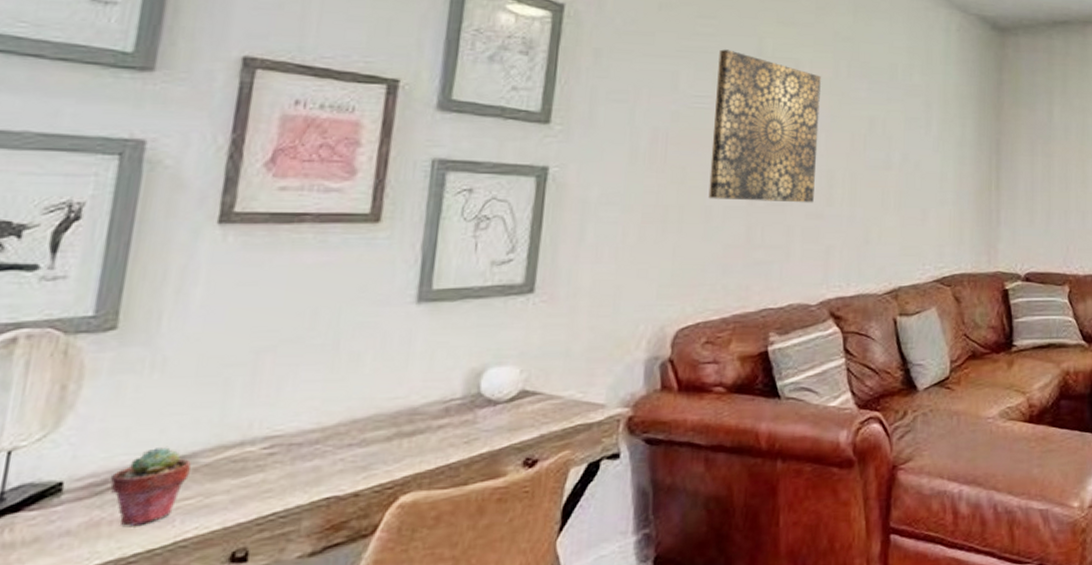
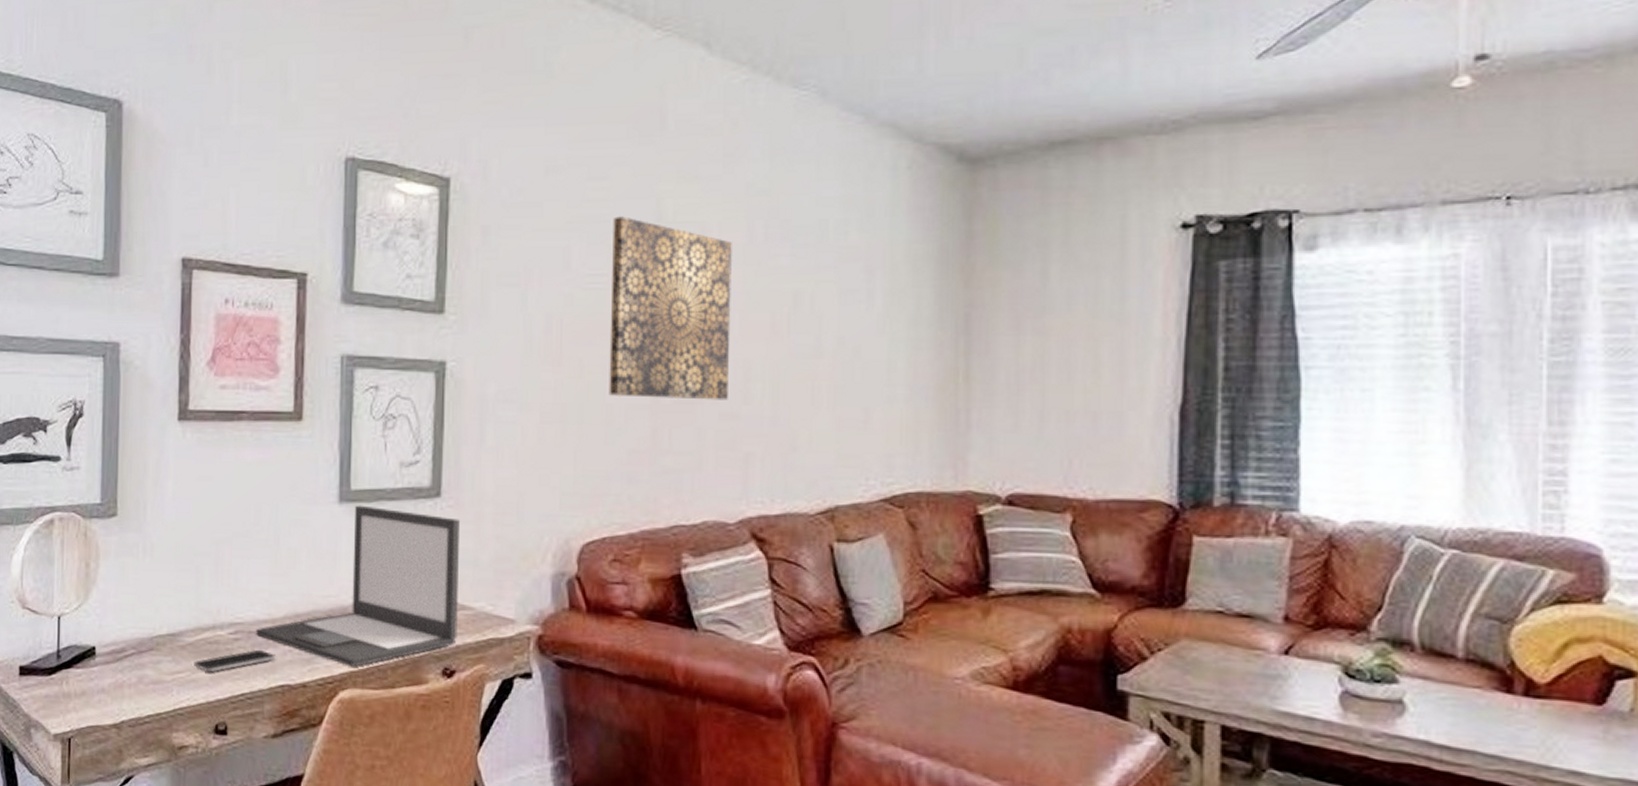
potted succulent: present [110,447,191,526] -> none [125,624,179,691]
smartphone: none [209,462,323,494] -> present [194,649,276,672]
laptop: none [299,304,554,469] -> present [256,505,461,667]

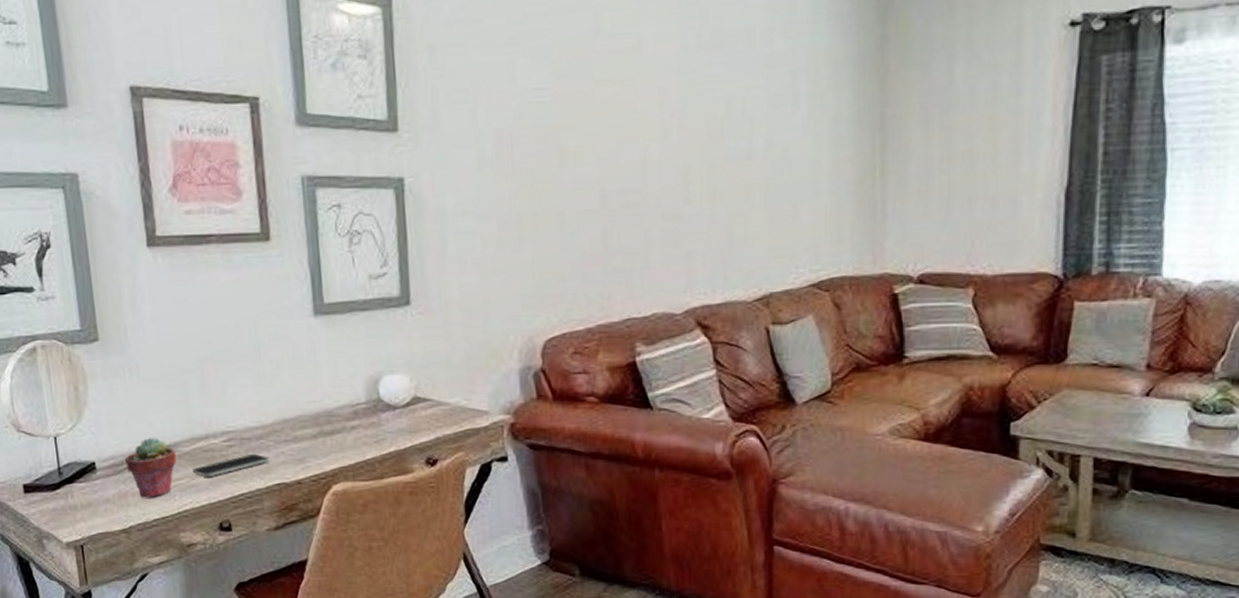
potted succulent: none [125,624,179,691] -> present [124,438,177,498]
laptop: present [256,505,461,667] -> none [248,317,437,463]
wall art: present [609,216,732,400] -> none [553,30,670,203]

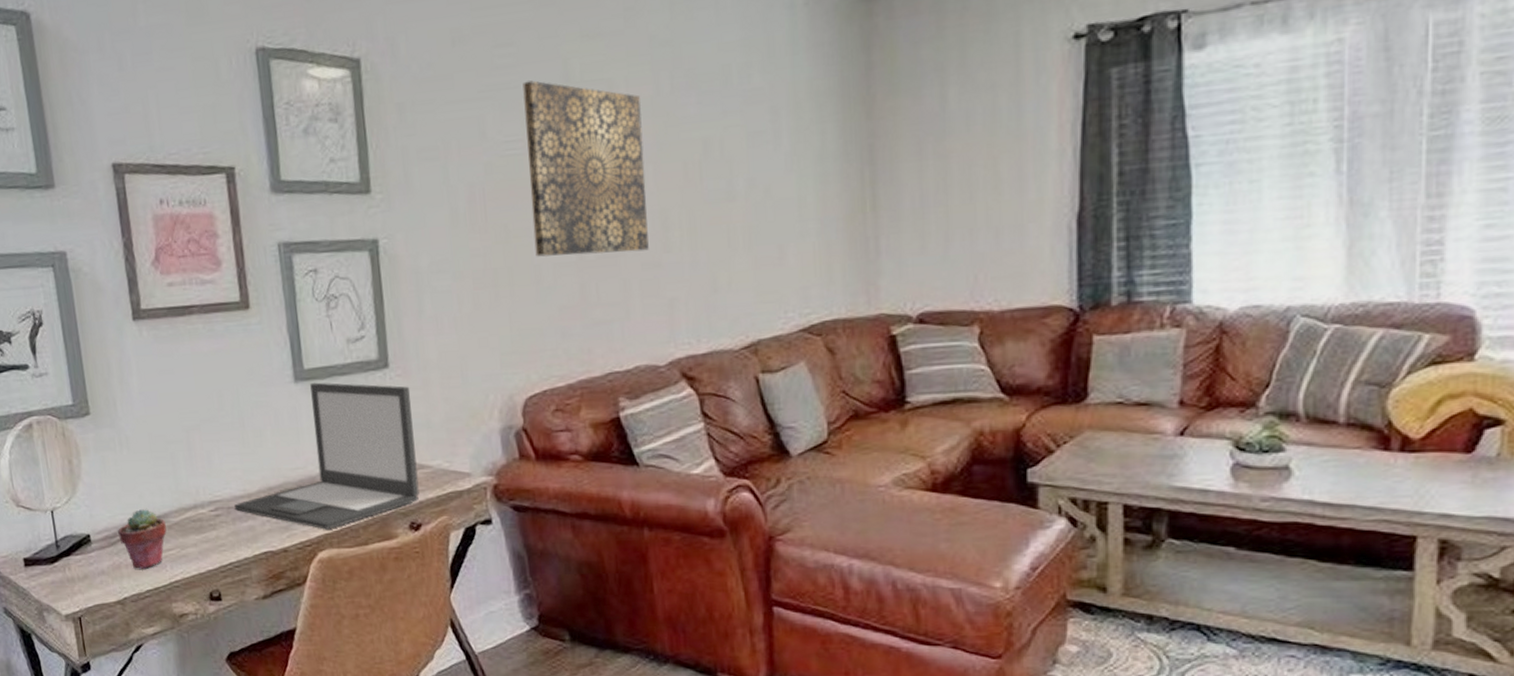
smartphone: present [192,453,270,476] -> none [182,522,256,546]
laptop: none [248,317,437,463] -> present [234,382,420,530]
wall art: none [553,30,670,203] -> present [522,80,649,257]

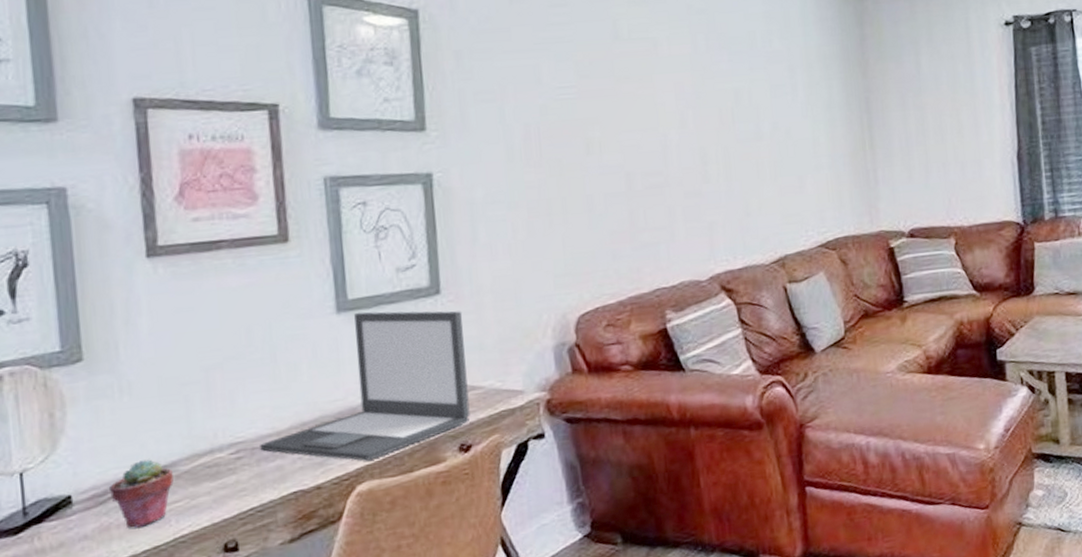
wall art: present [522,80,649,257] -> none [576,36,690,188]

